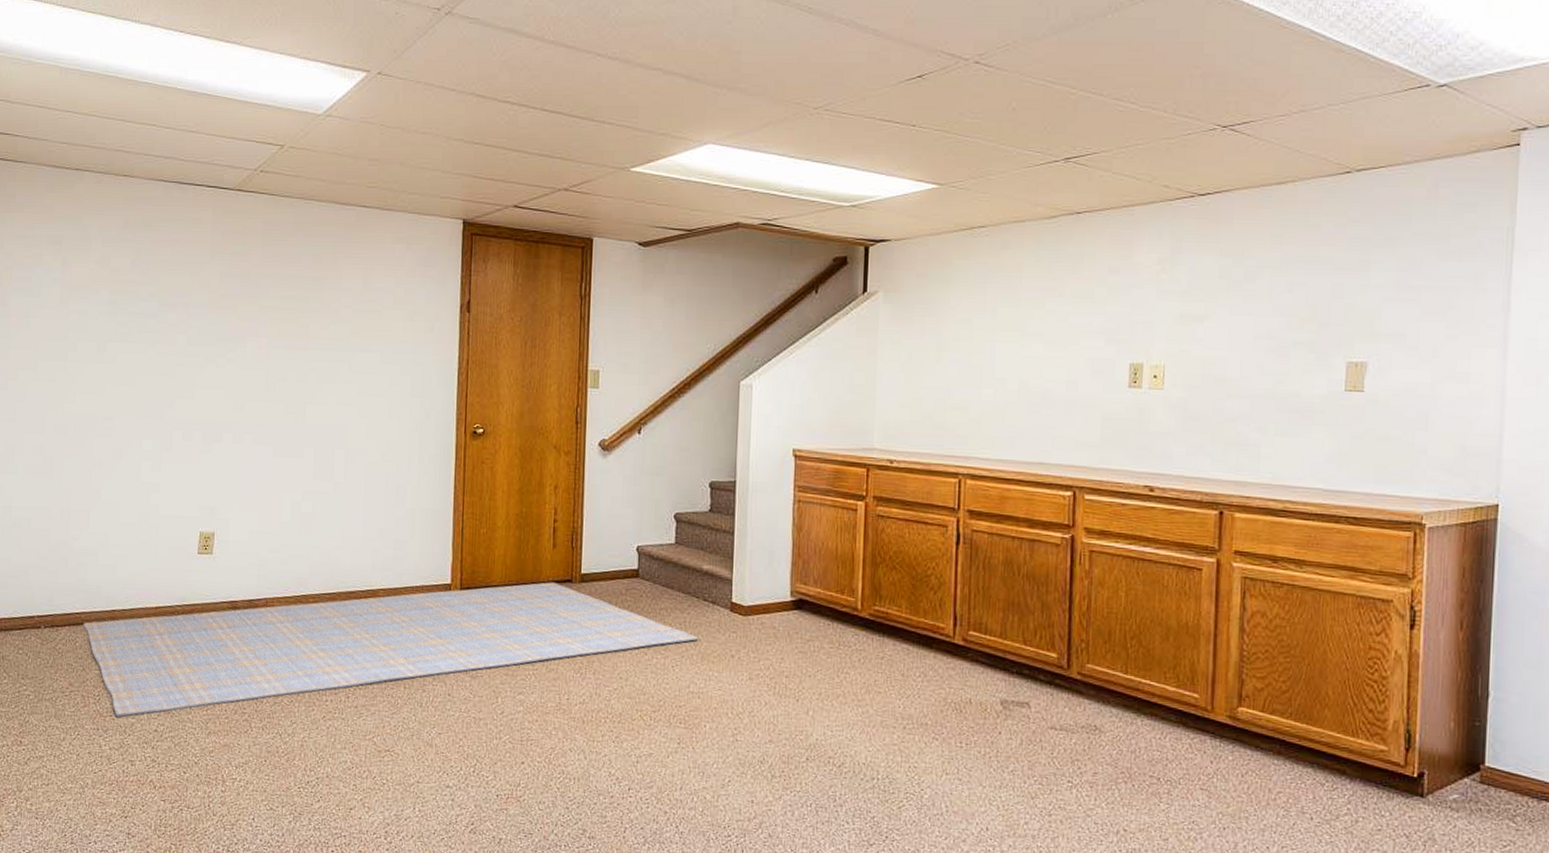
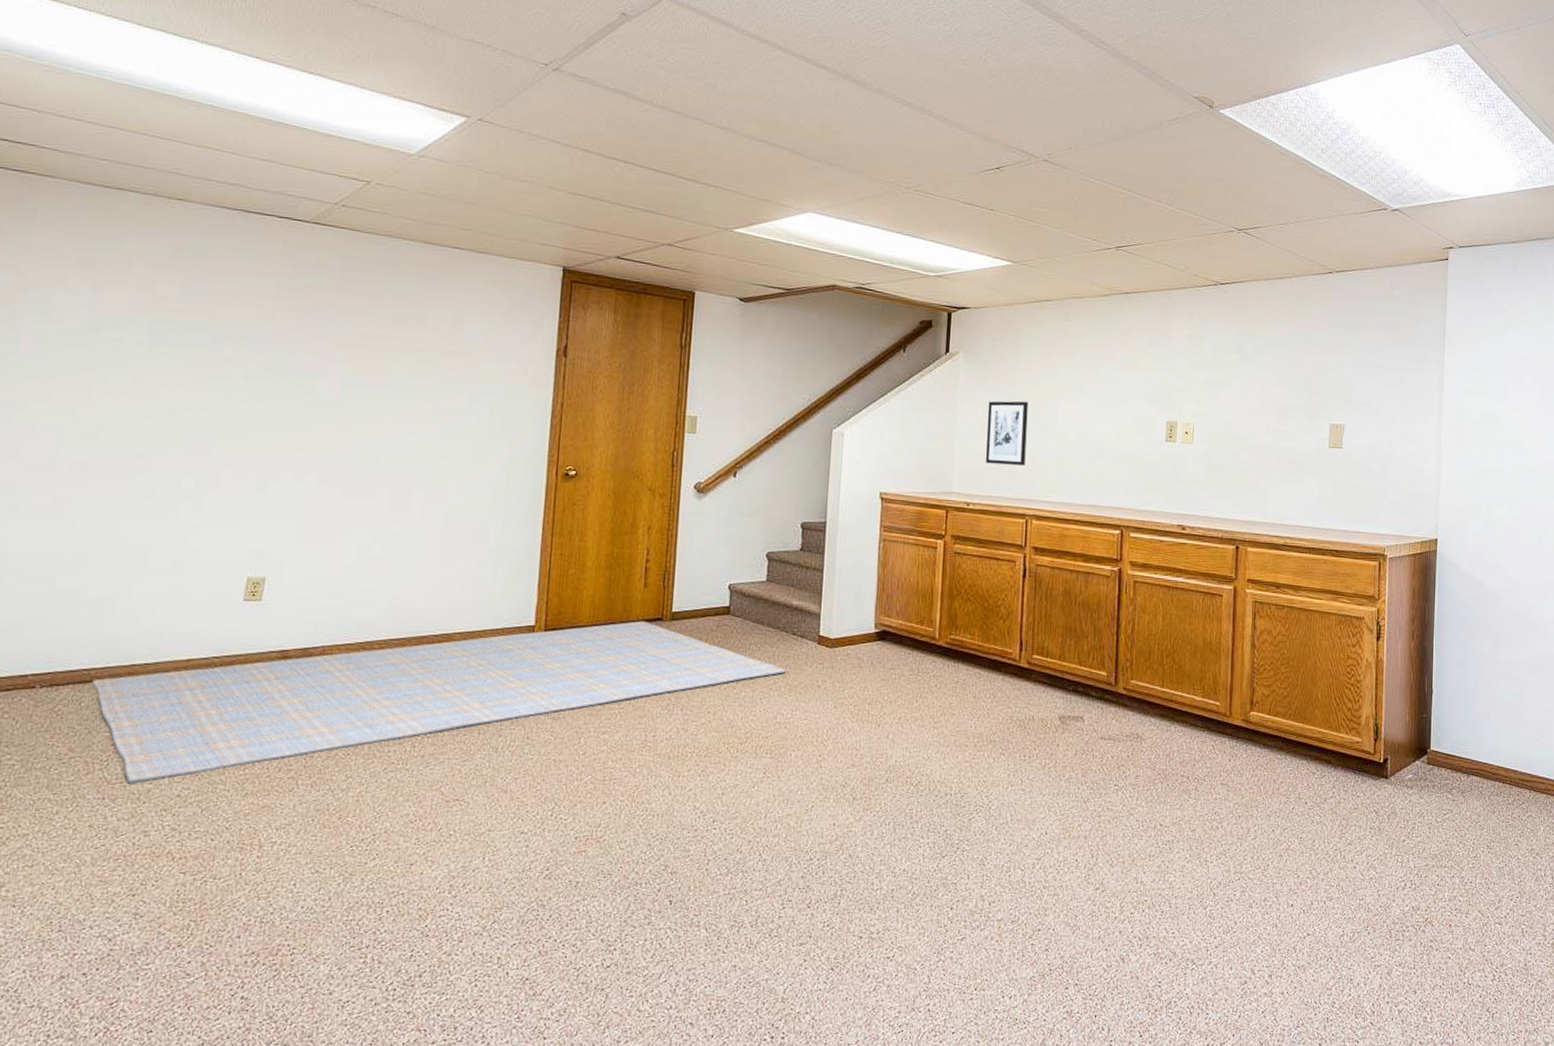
wall art: none [910,344,960,418] -> present [985,401,1029,466]

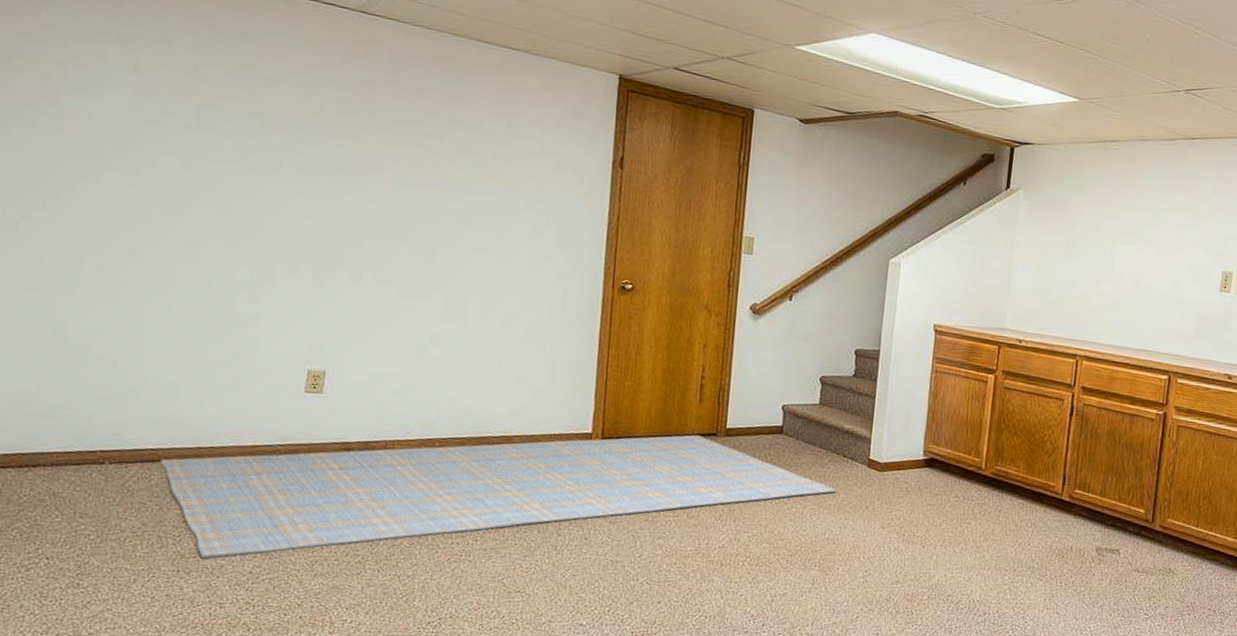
wall art: present [985,401,1029,466] -> none [1039,240,1086,307]

